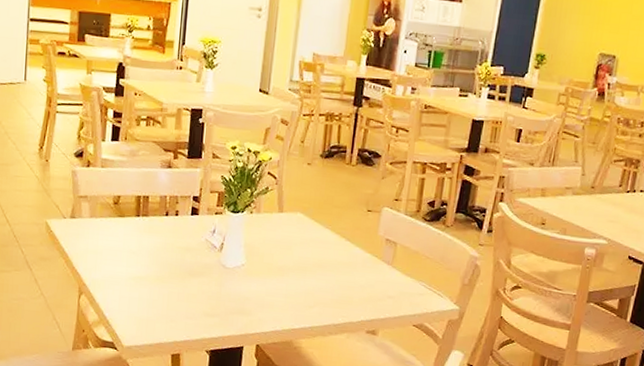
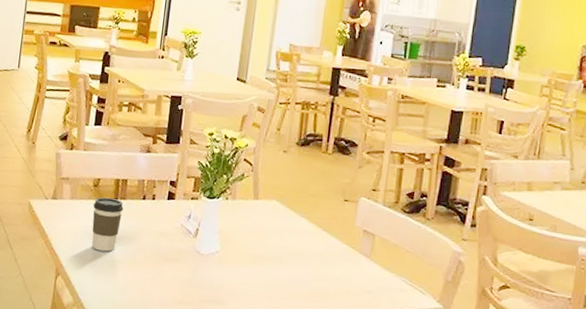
coffee cup: none [114,215,146,269] -> present [92,197,124,252]

